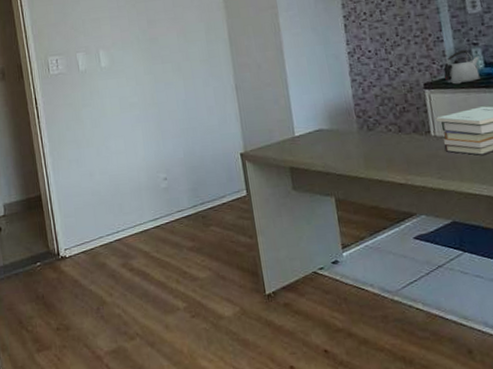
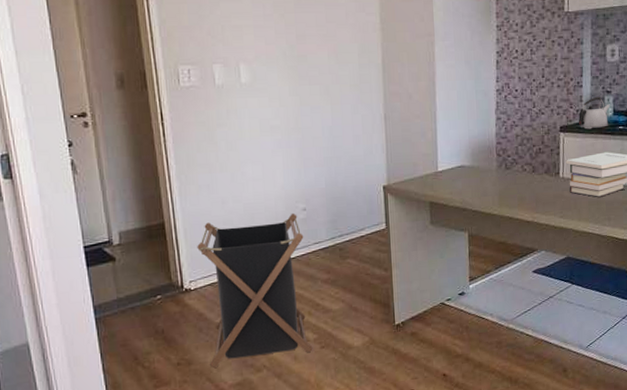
laundry basket: none [70,182,184,334] -> present [197,213,313,368]

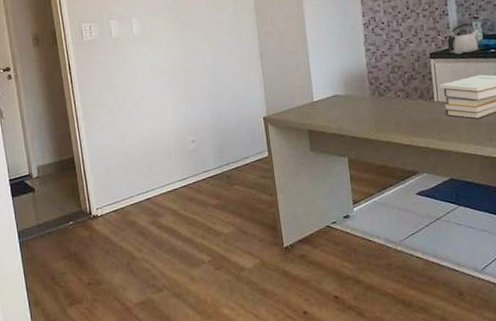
laundry basket: present [197,213,313,368] -> none [102,144,208,288]

